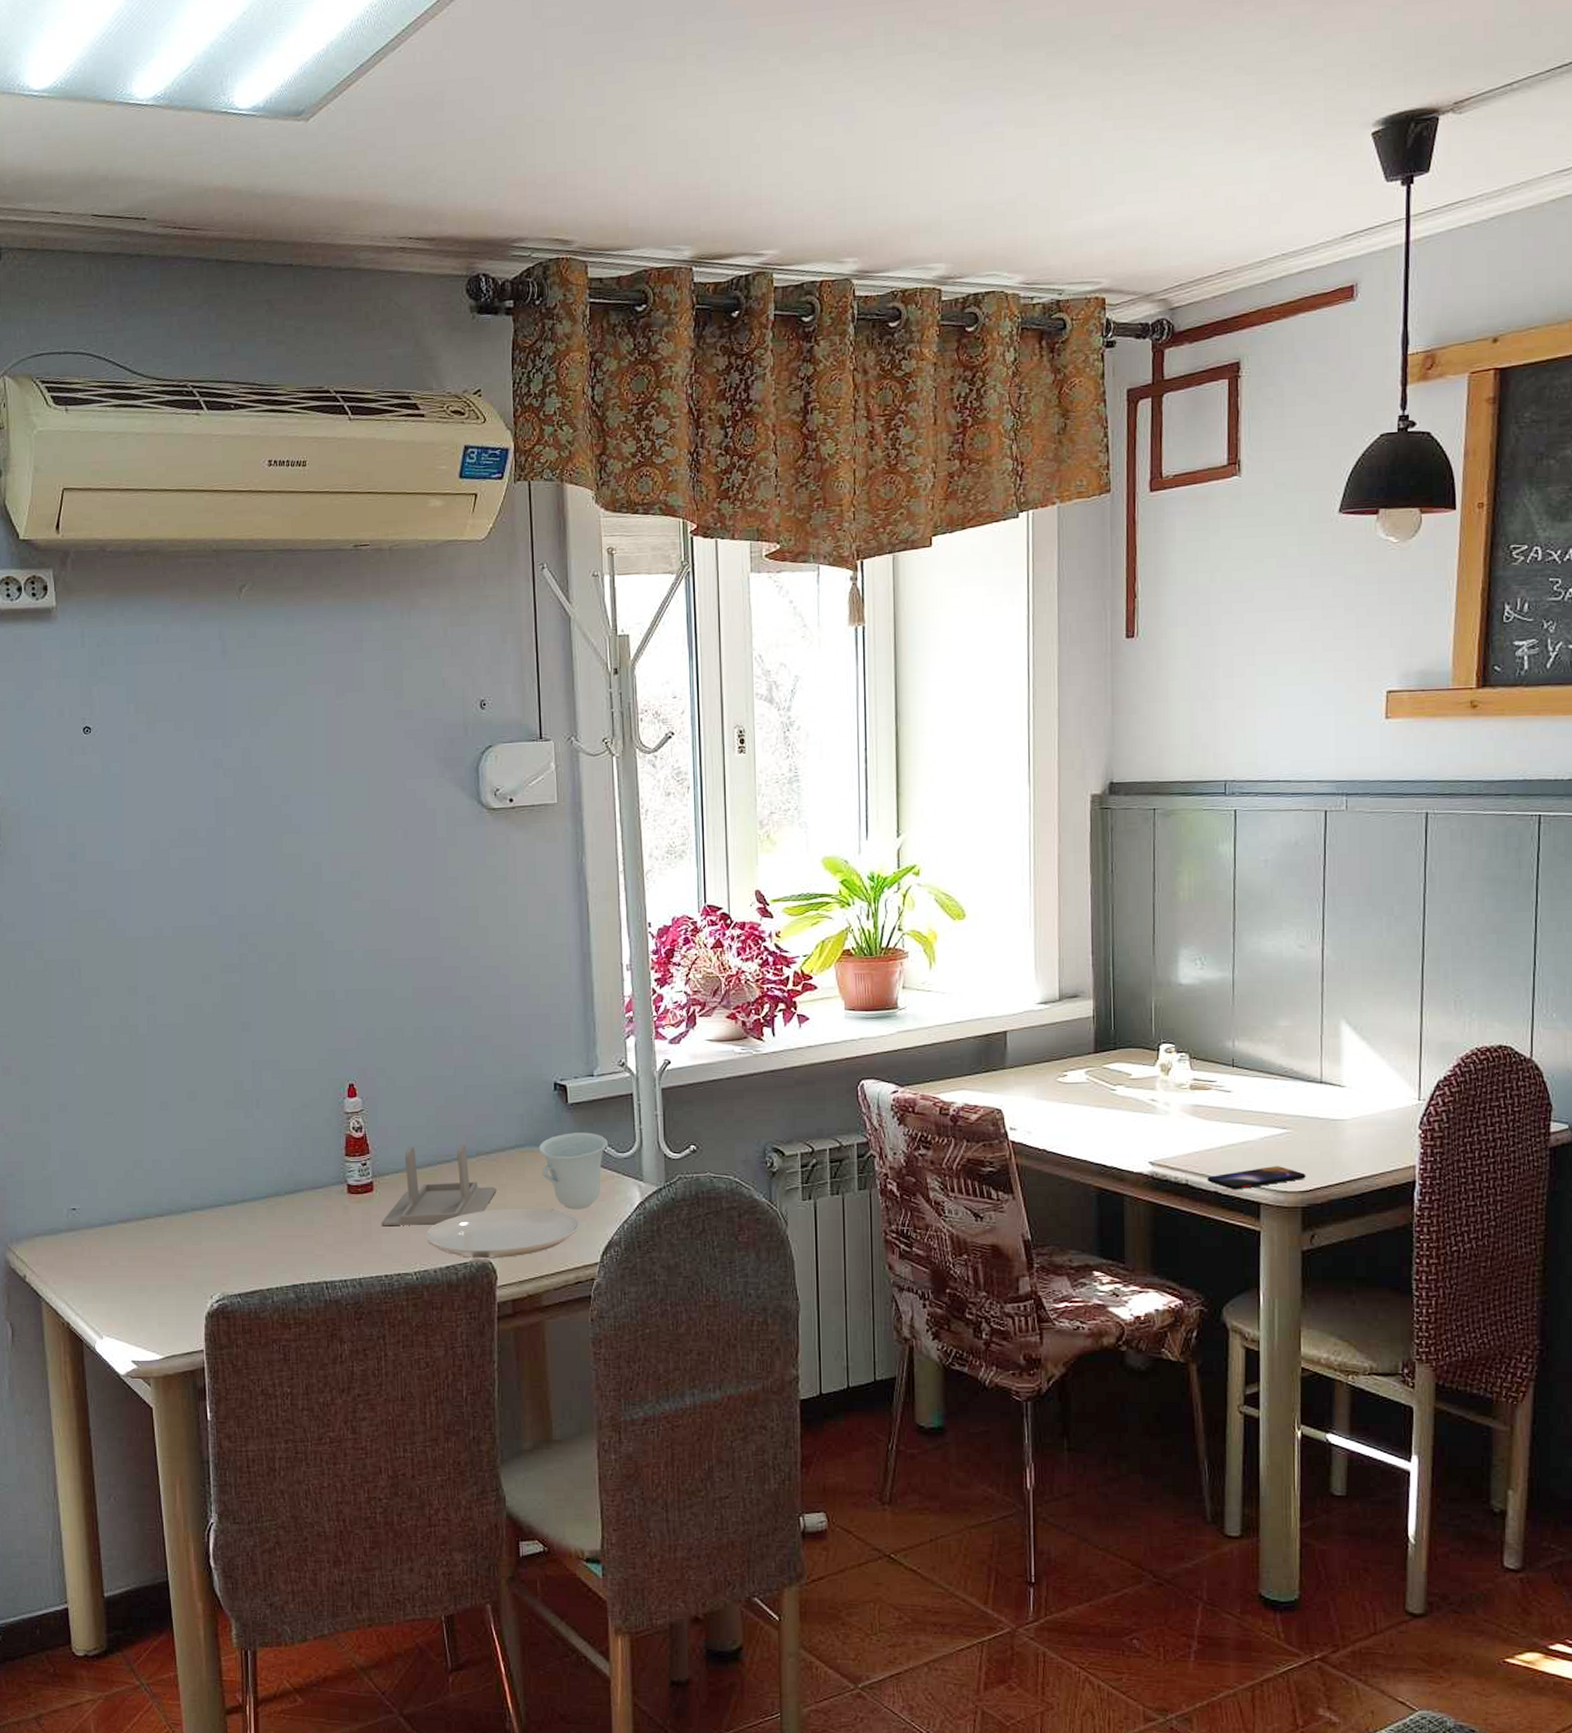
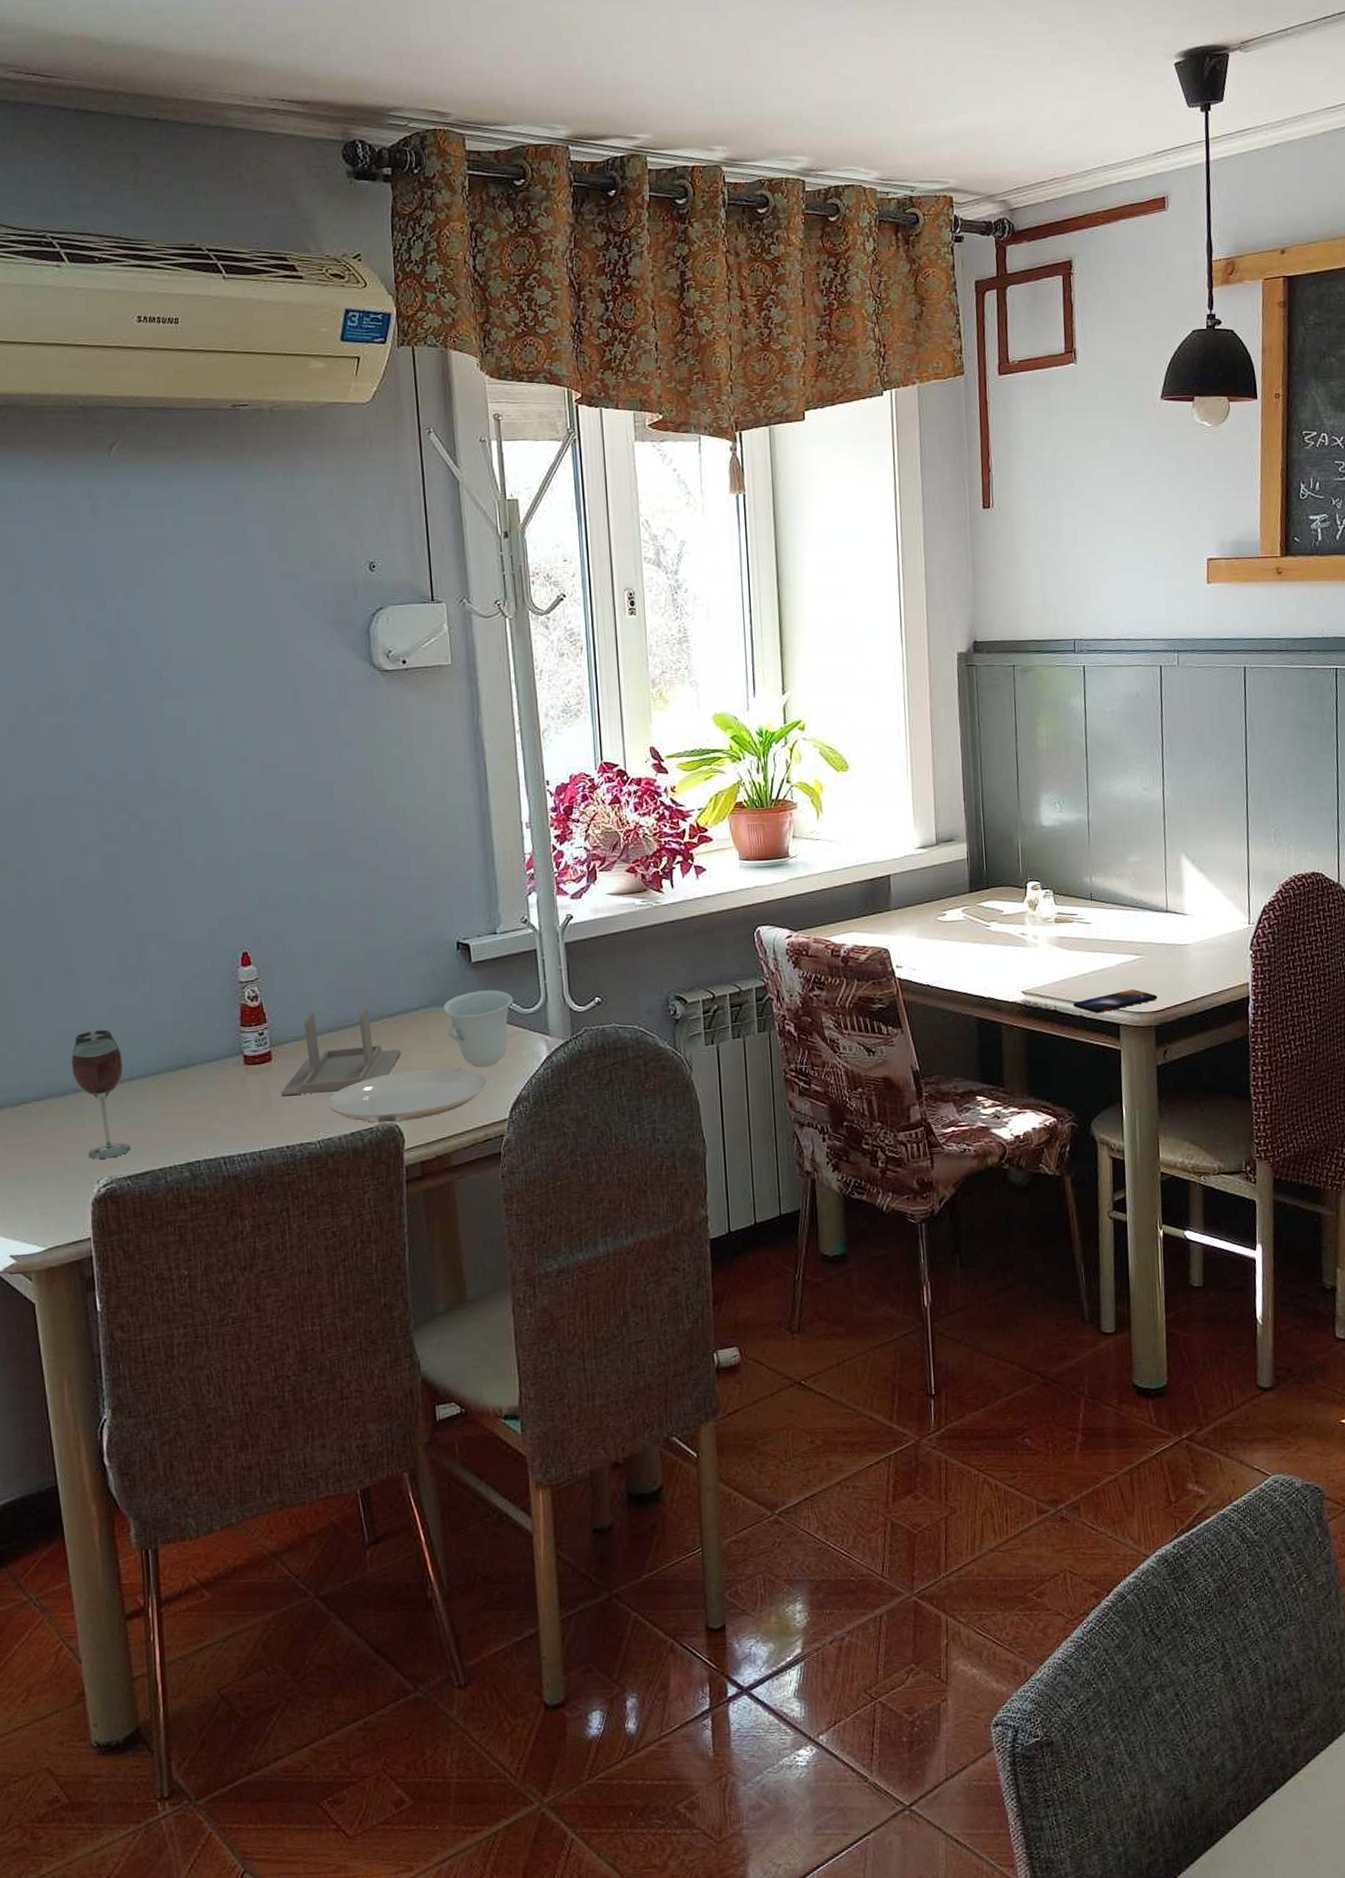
wineglass: none [190,1152,241,1275] -> present [71,1029,130,1159]

